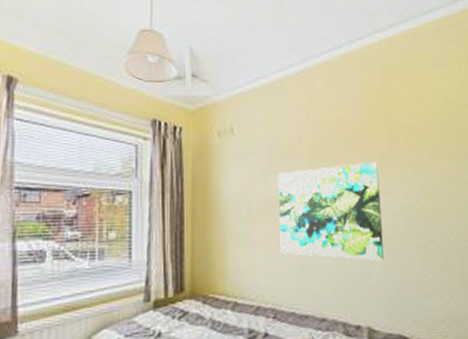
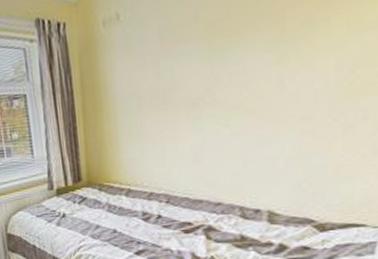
wall art: present [277,161,385,261] -> none [170,28,299,145]

